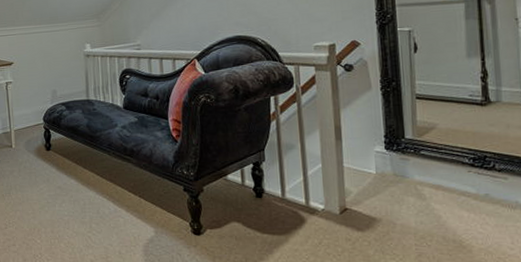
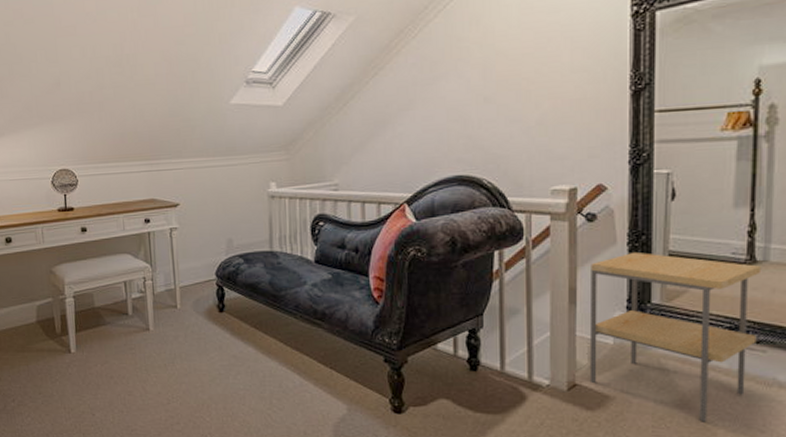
side table: none [351,95,498,241] -> present [589,251,762,422]

